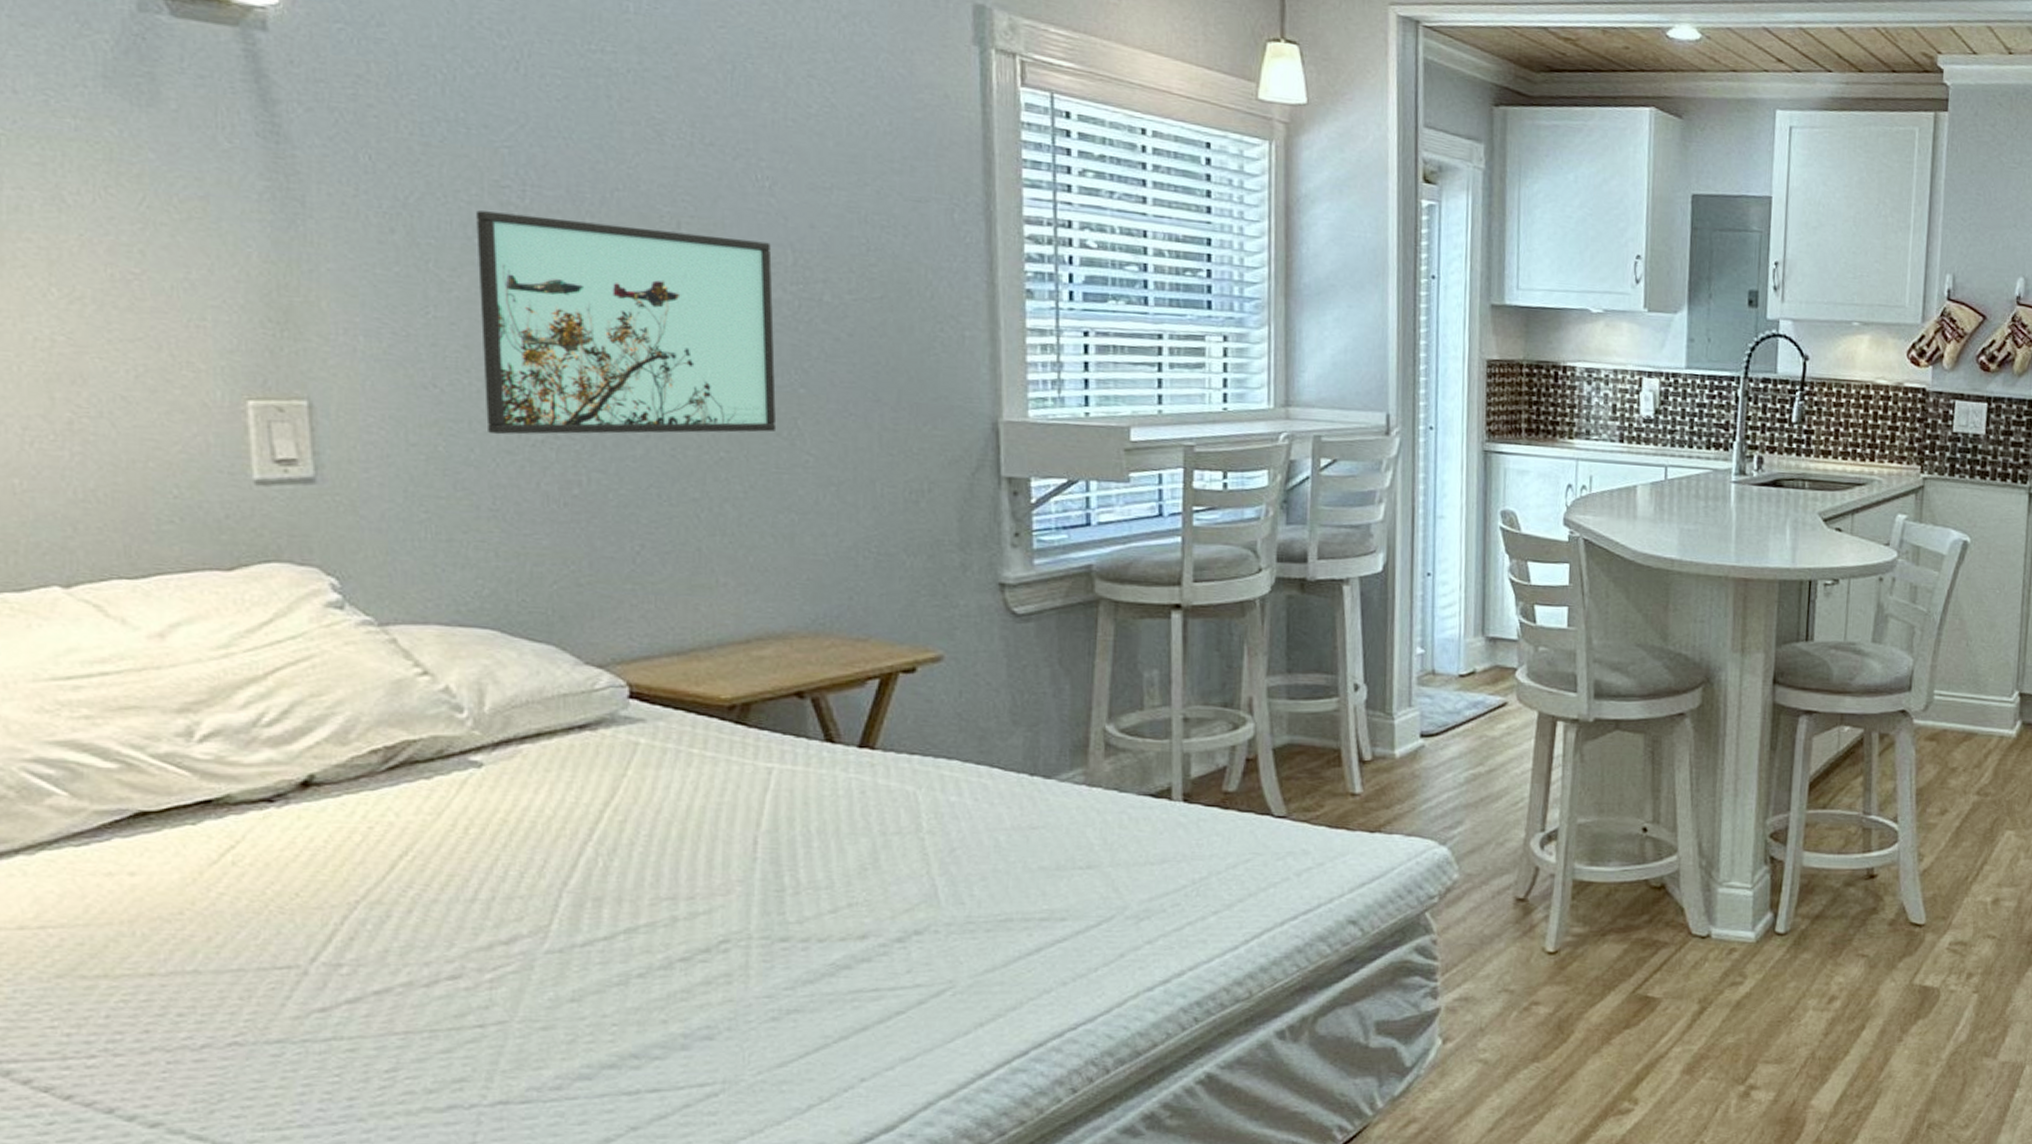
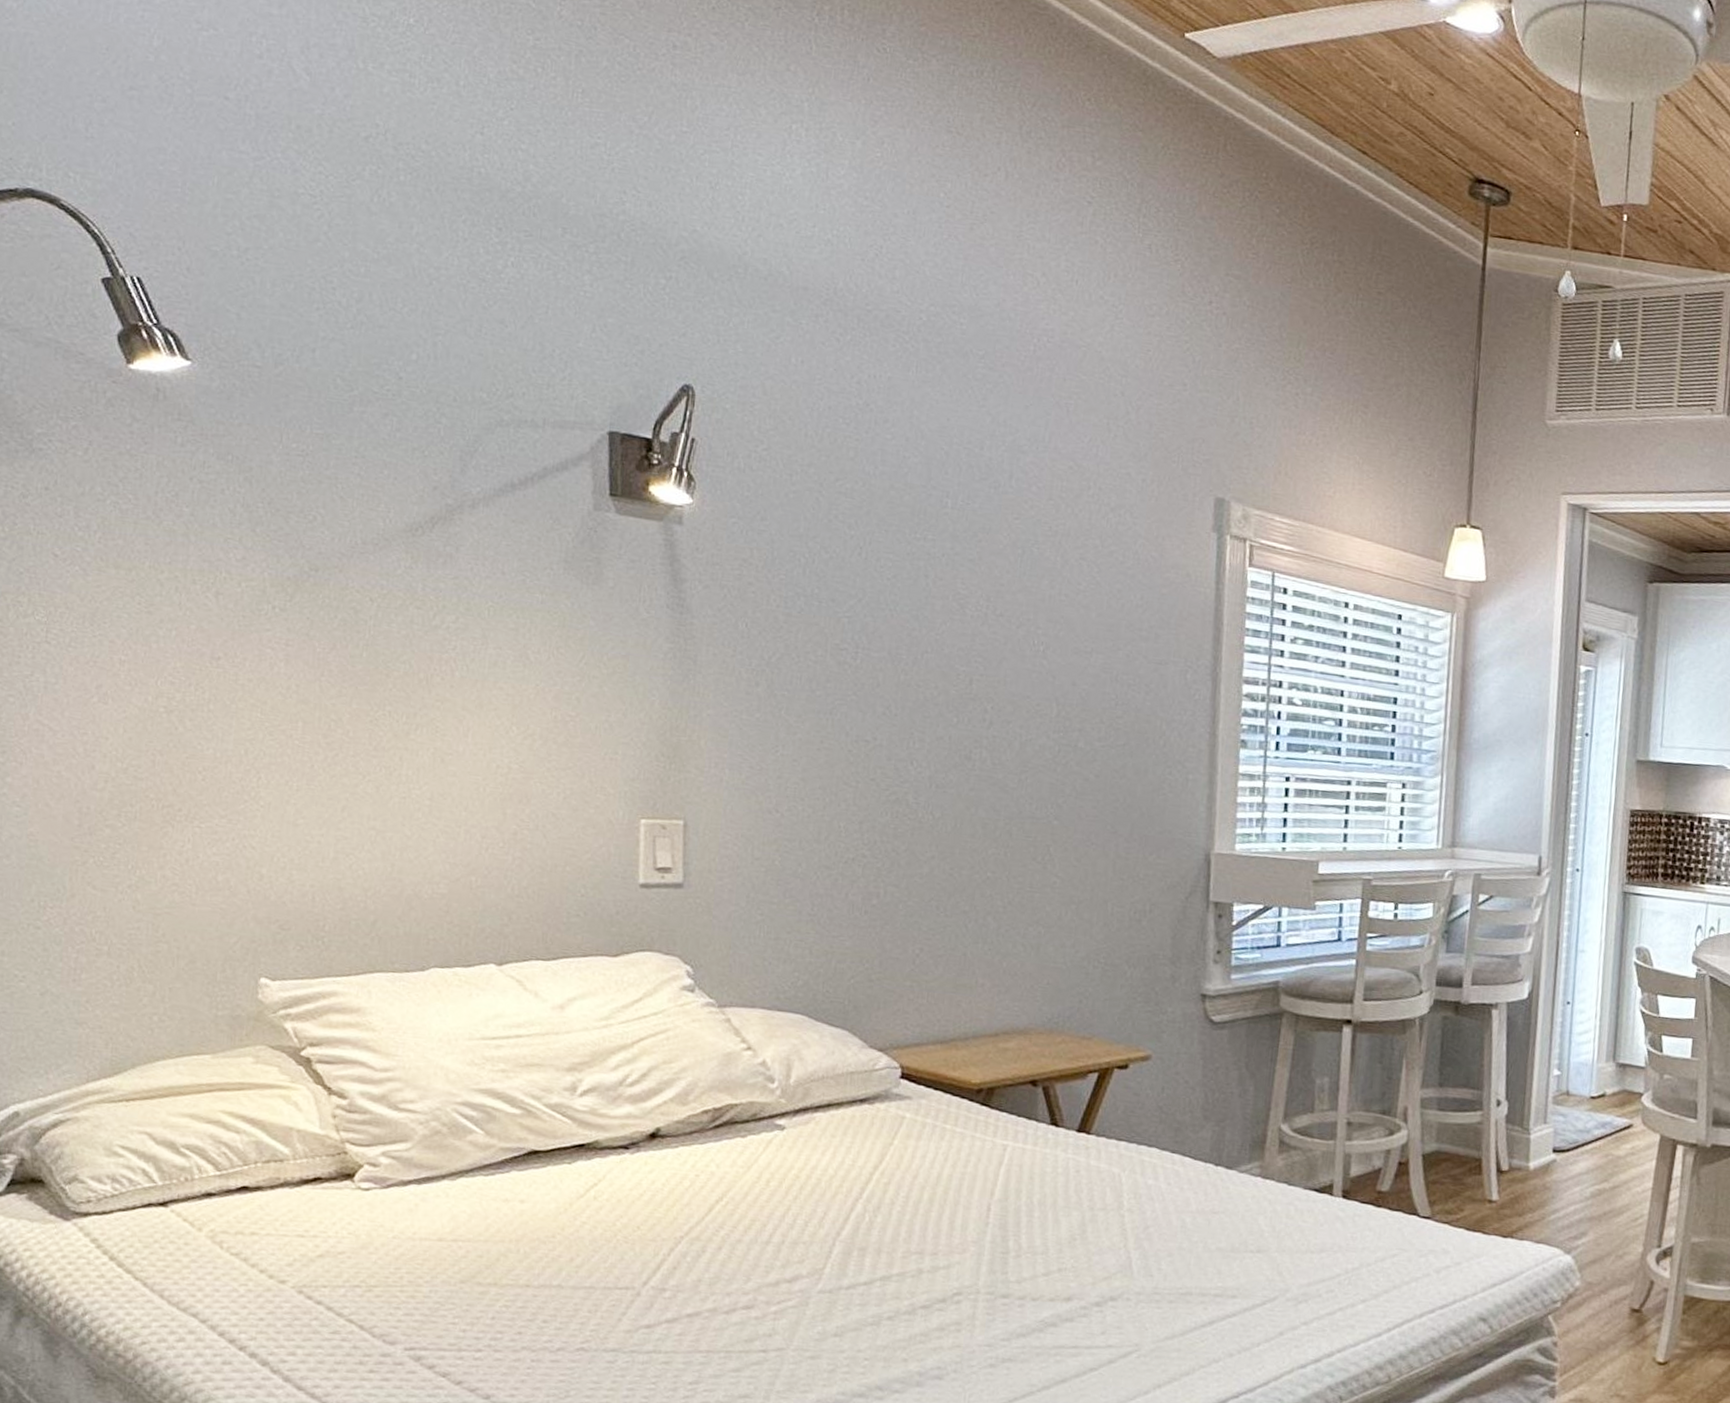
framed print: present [476,210,777,435] -> none [812,668,1041,857]

